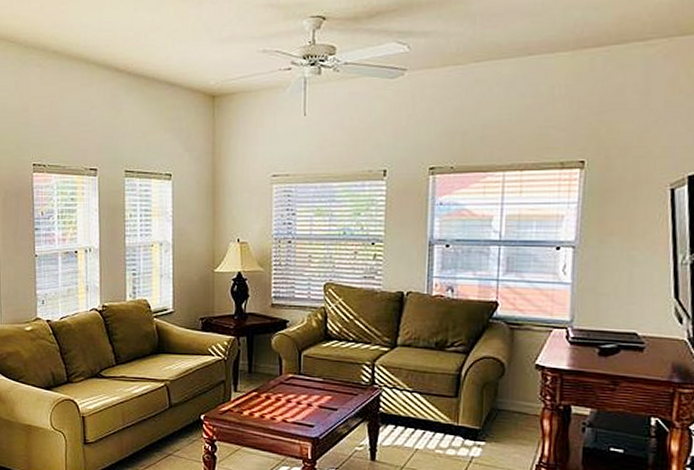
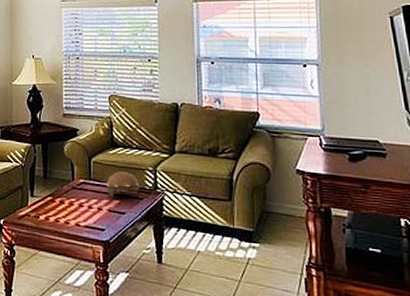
decorative bowl: none [318,366,355,393] -> present [107,171,140,198]

